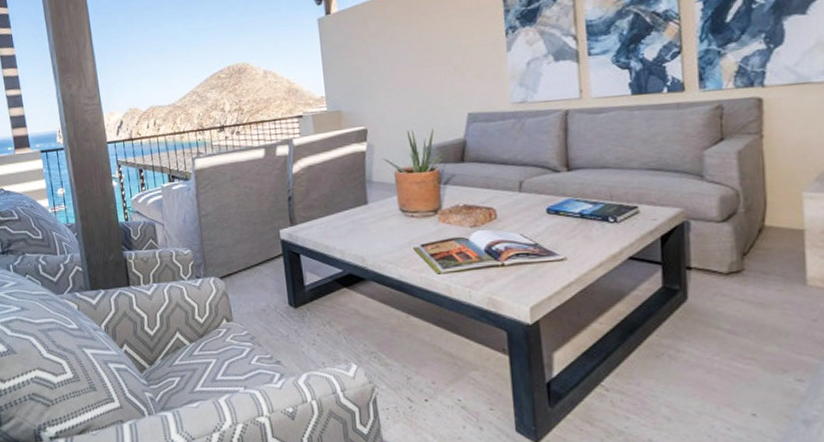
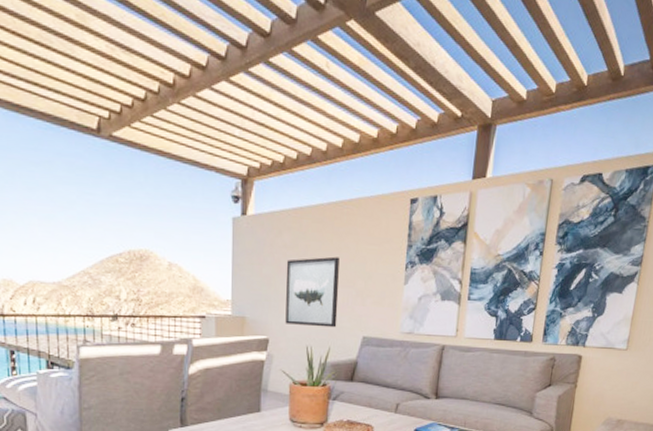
wall art: none [375,36,437,112] -> present [285,256,340,328]

